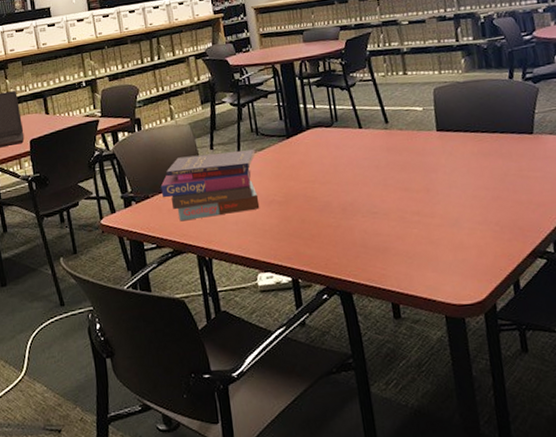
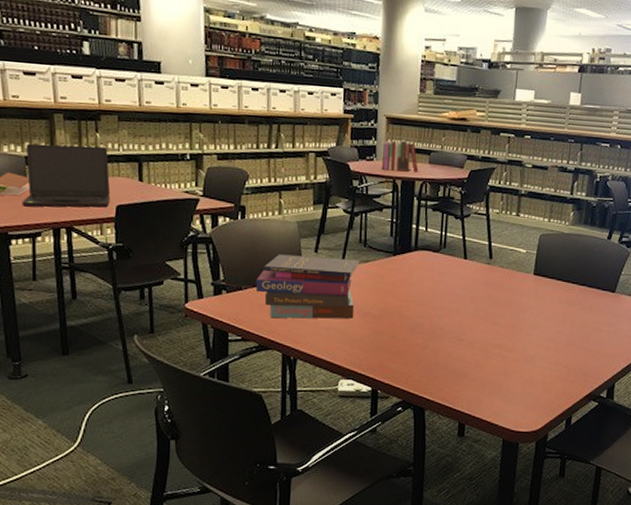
books: none [255,25,295,58] -> present [382,140,419,173]

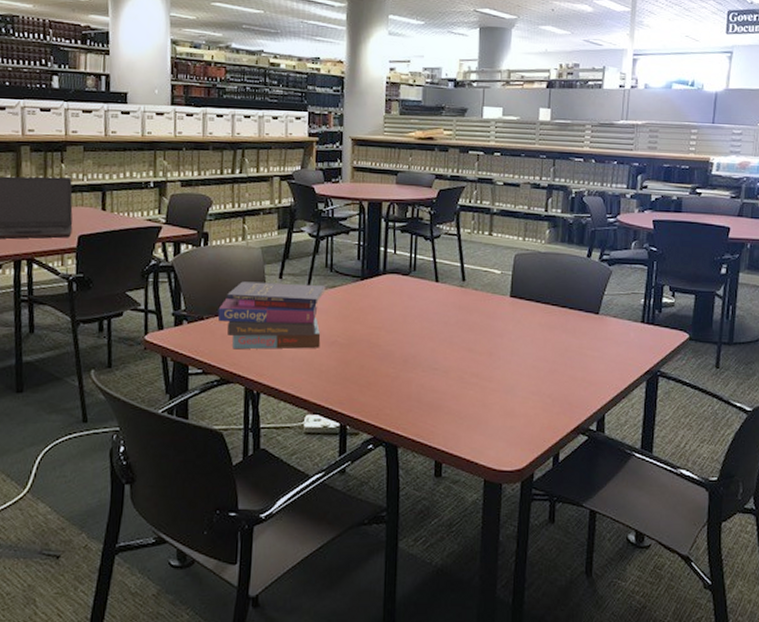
books: present [382,140,419,173] -> none [348,161,386,194]

